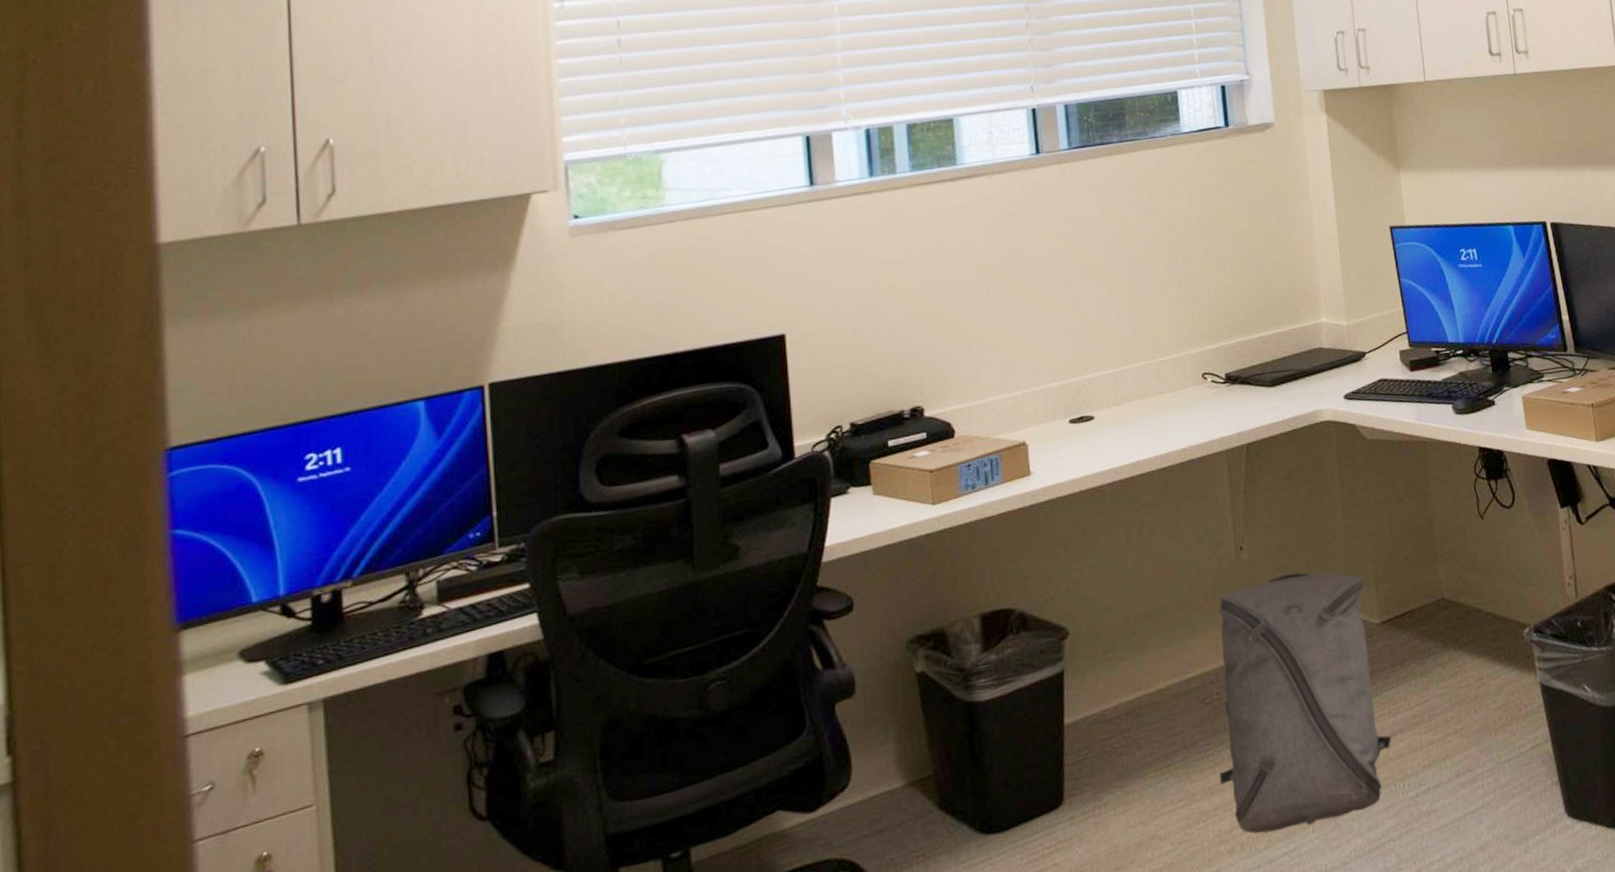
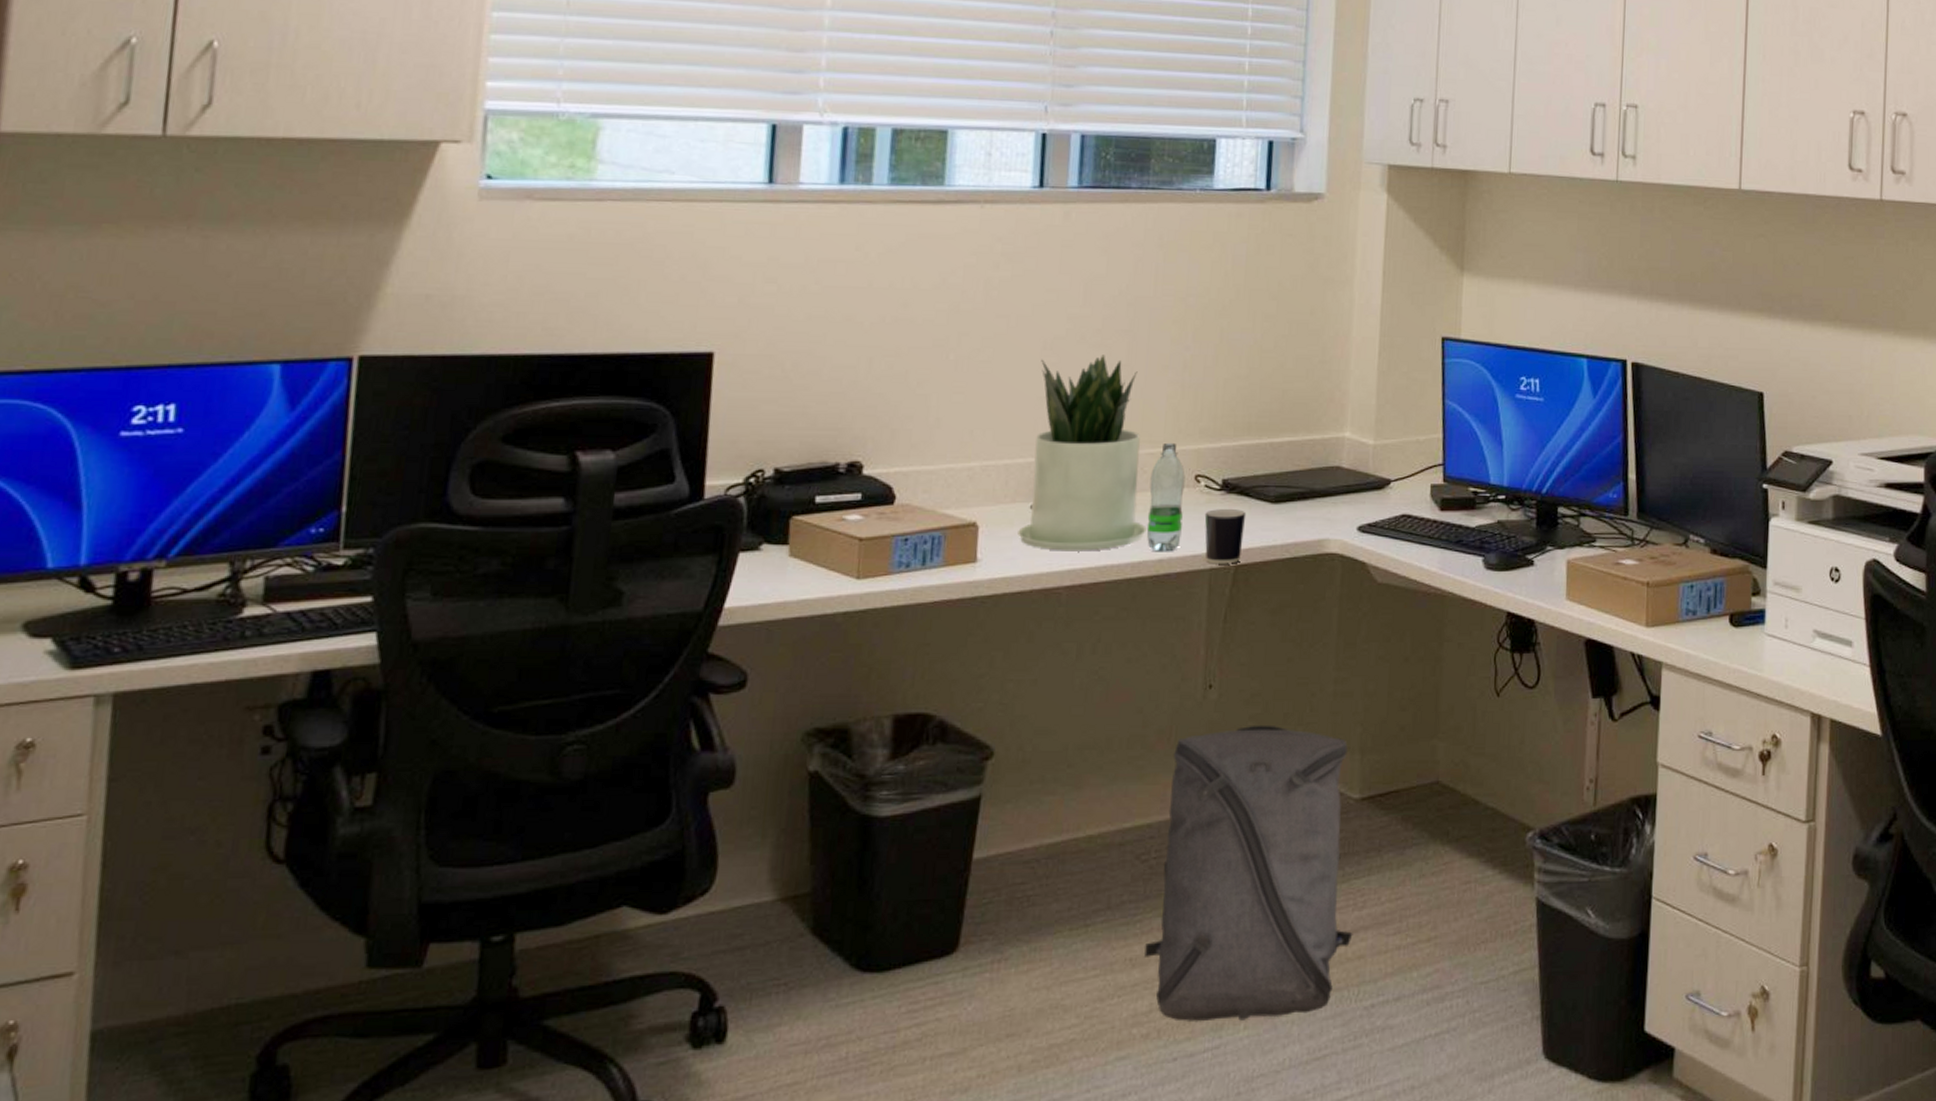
planter: none [1059,285,1168,456] -> present [1018,355,1147,552]
bottle: none [1164,349,1199,443] -> present [1146,442,1186,552]
mug: none [1215,396,1250,446] -> present [1204,509,1247,564]

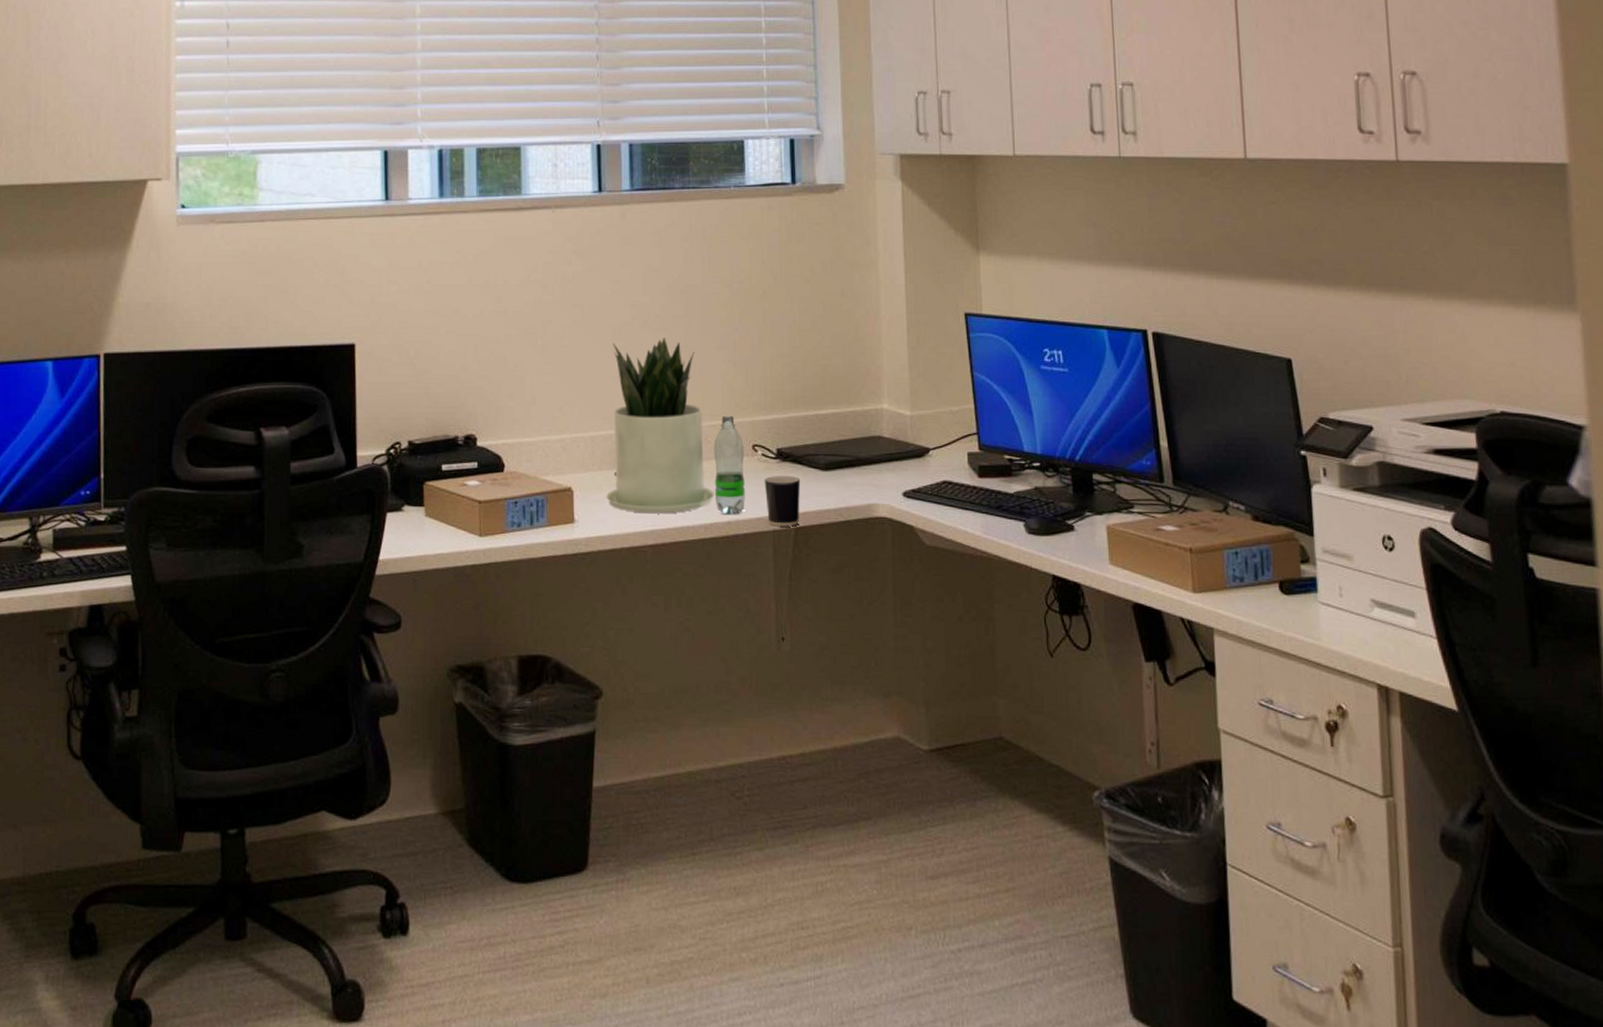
backpack: present [1144,724,1353,1021] -> none [746,676,935,954]

